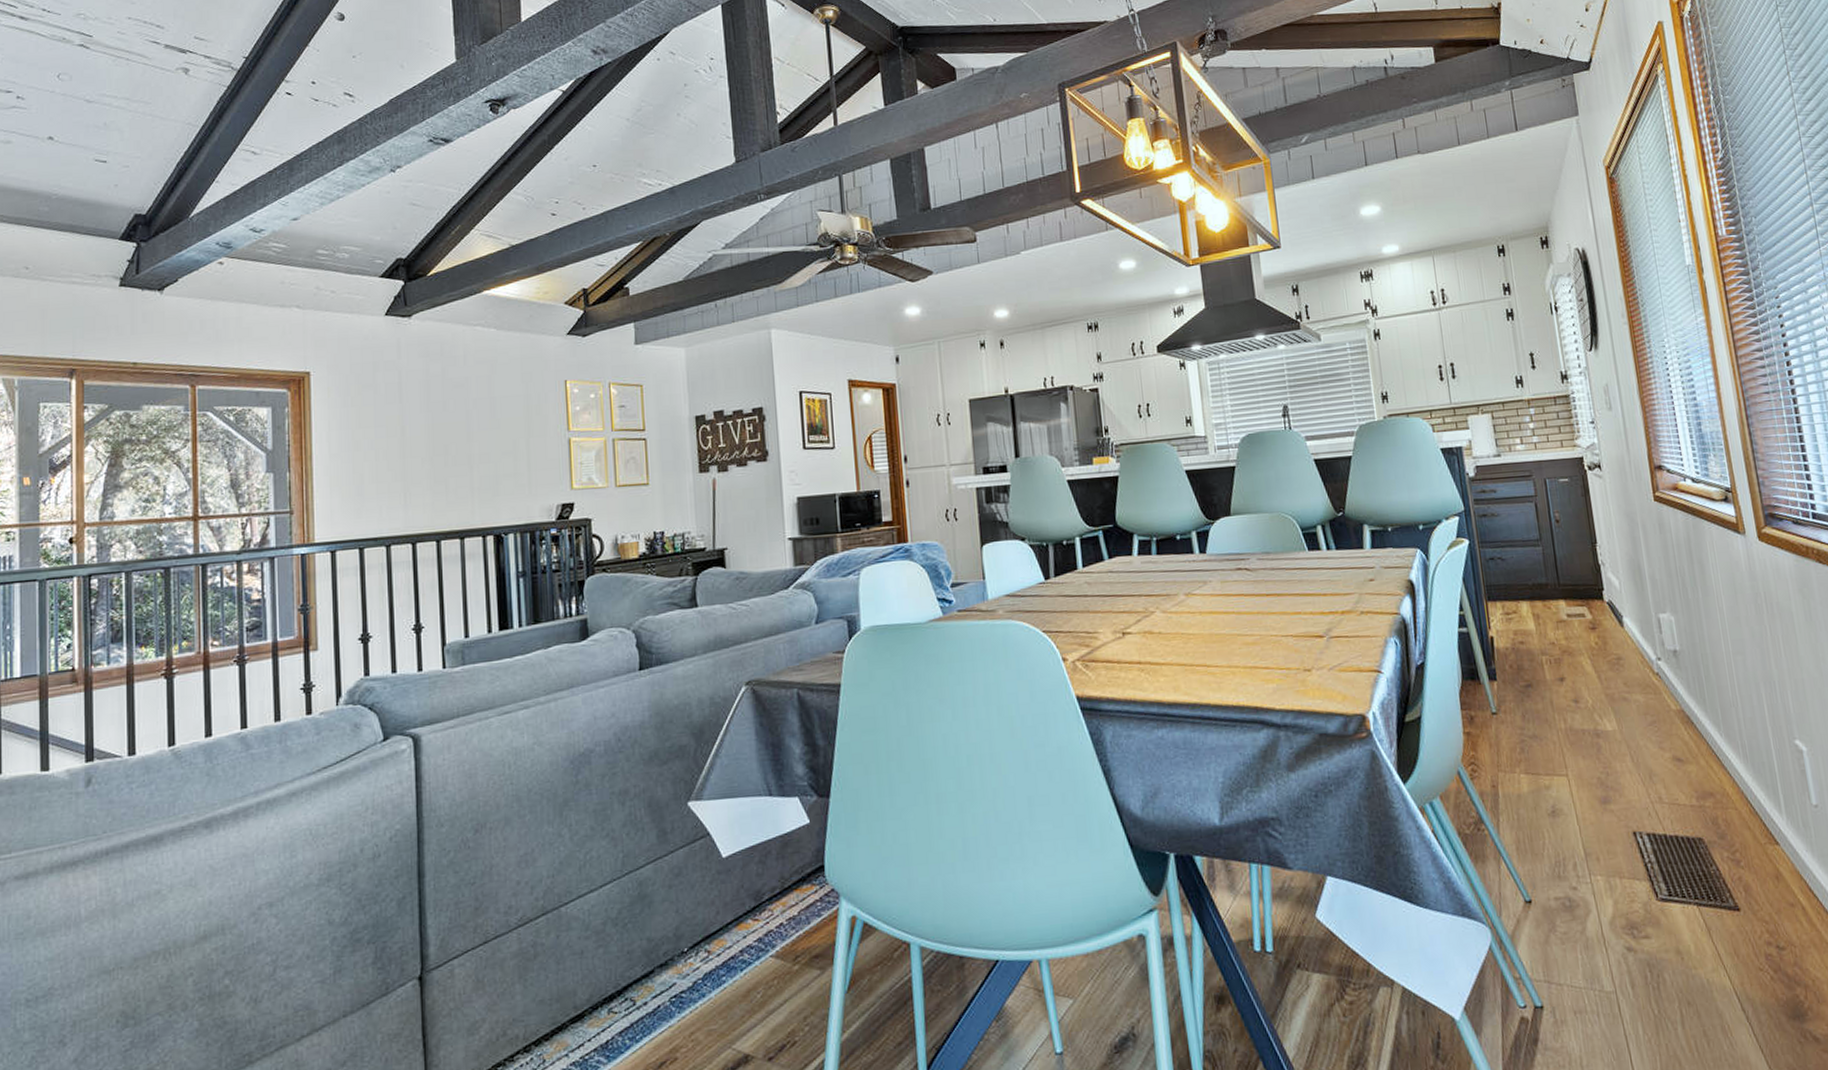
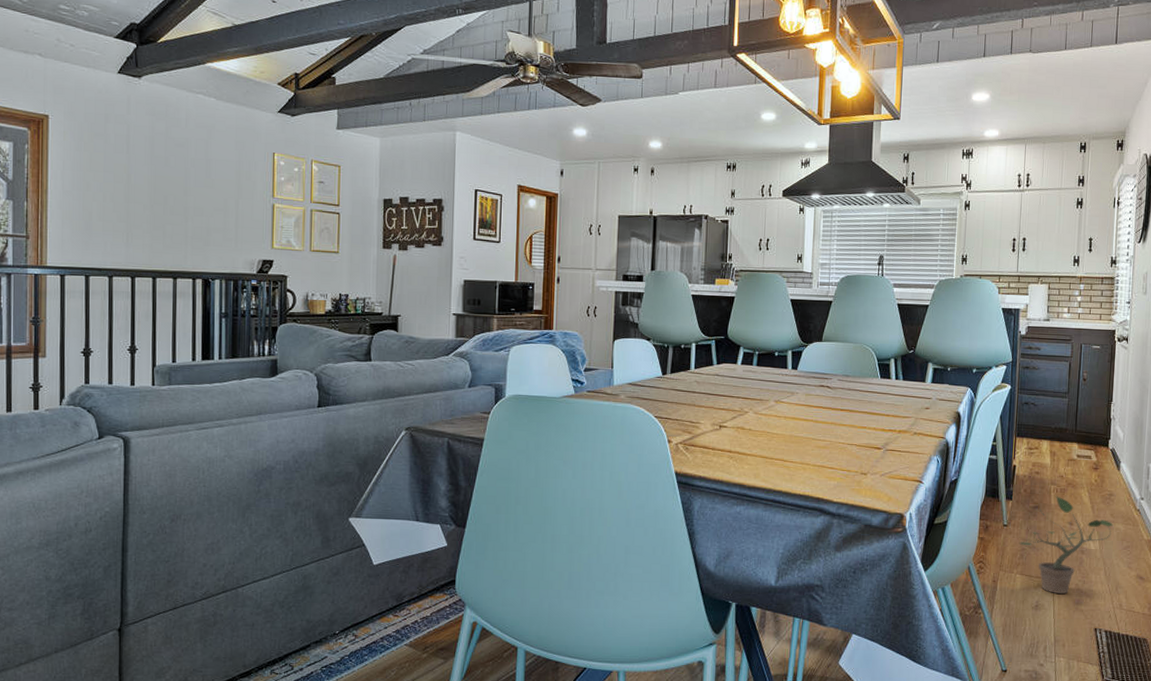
potted plant: none [1516,668,1630,793] -> present [1019,496,1113,594]

